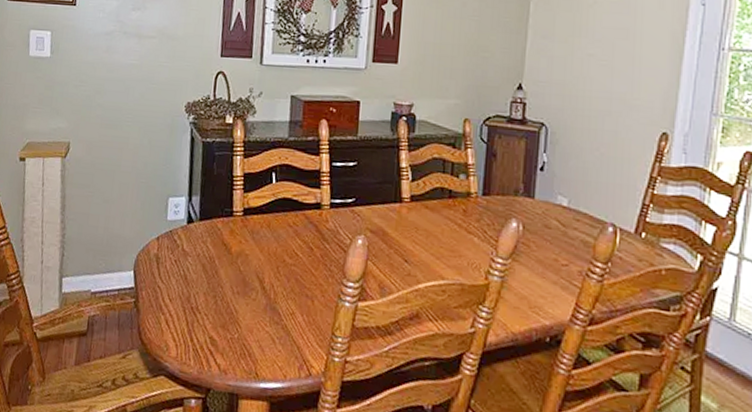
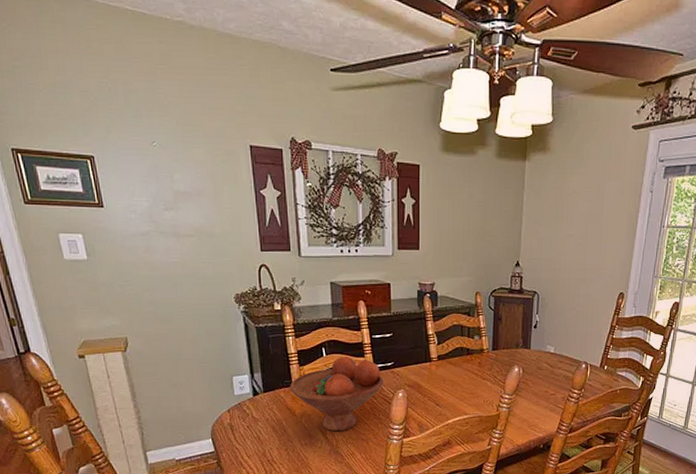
fruit bowl: none [229,184,341,282] -> present [290,356,384,432]

